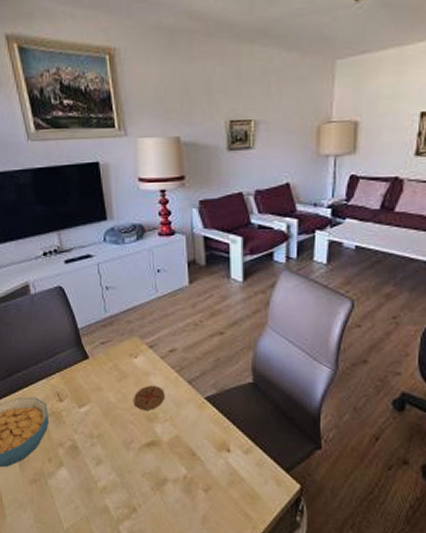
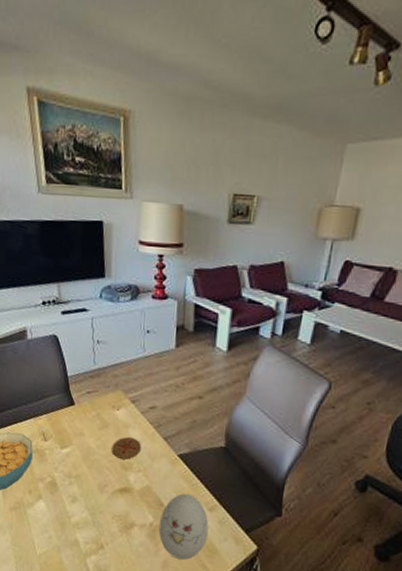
decorative egg: none [193,439,247,512] -> present [158,494,209,560]

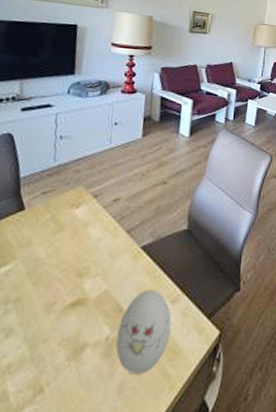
coaster: present [111,437,141,460] -> none [65,237,101,265]

